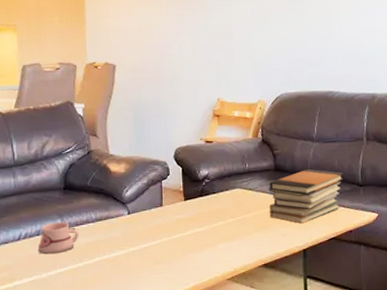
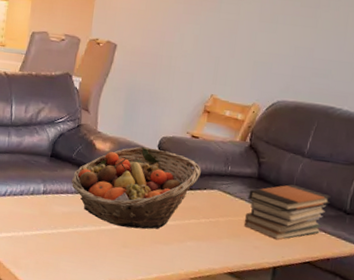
mug: present [37,222,79,255] -> none [19,186,58,216]
fruit basket: none [90,160,220,245] -> present [71,146,201,229]

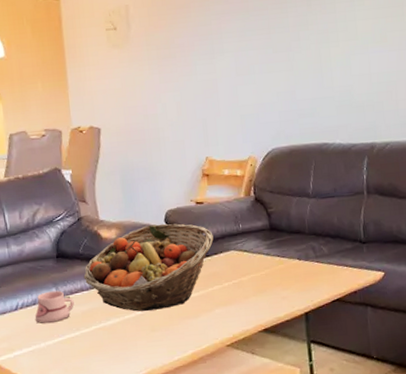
mug: none [19,186,58,216] -> present [35,290,74,324]
book stack: present [243,184,331,240] -> none [264,226,345,286]

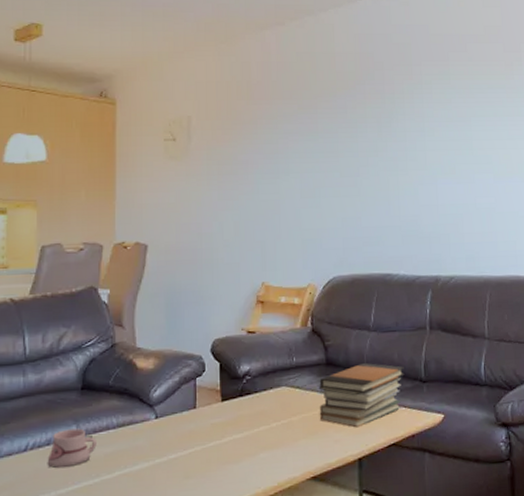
fruit basket: present [83,223,214,312] -> none [111,354,264,455]
book stack: none [264,226,345,286] -> present [318,362,404,428]

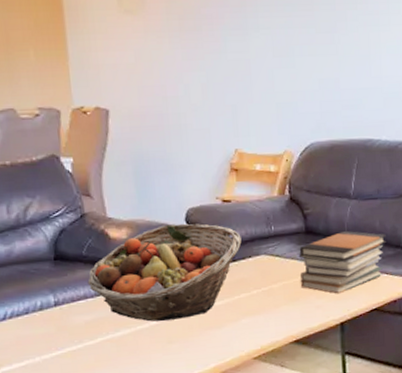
mug: present [47,428,97,469] -> none [27,297,76,336]
fruit basket: none [111,354,264,455] -> present [87,223,242,322]

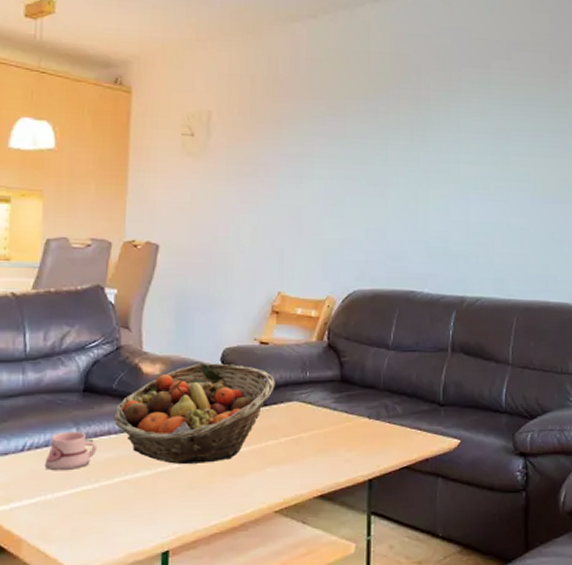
mug: none [27,297,76,336] -> present [44,431,97,471]
book stack: present [298,230,386,294] -> none [330,381,422,448]

